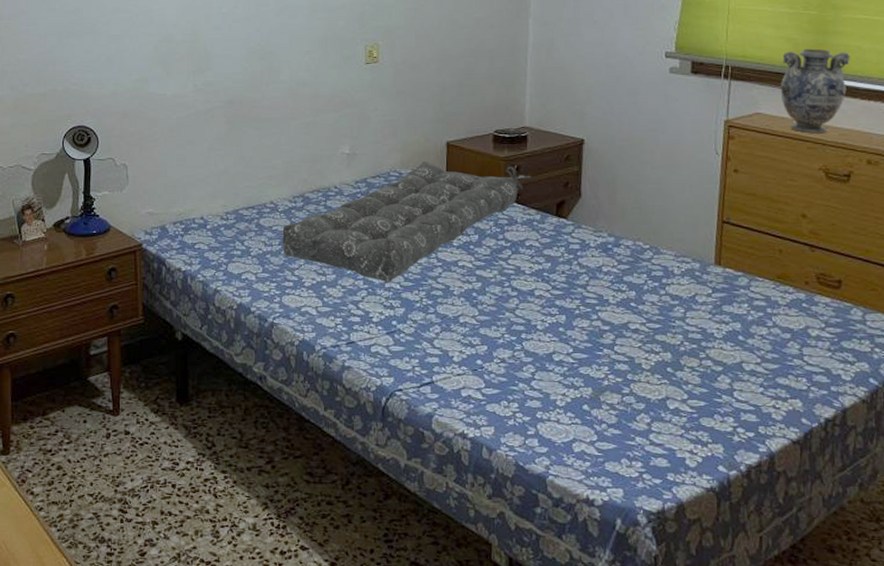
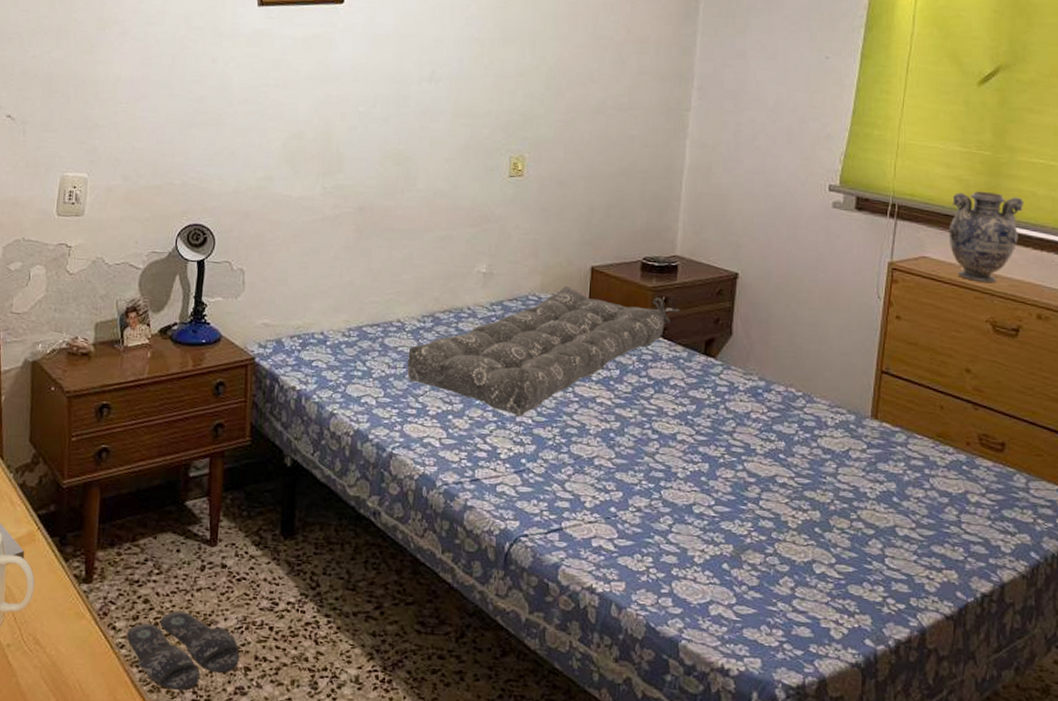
slippers: none [44,475,146,545] -> present [127,611,239,690]

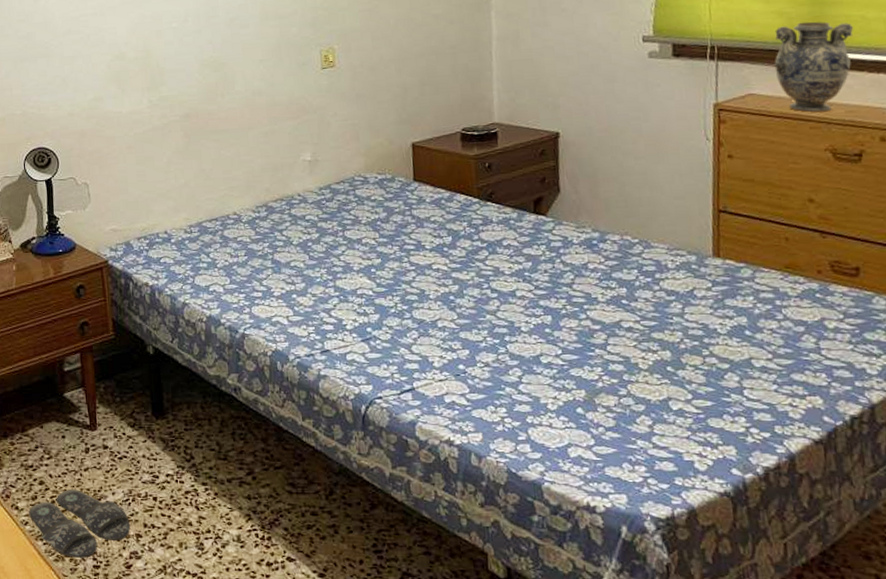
seat cushion: present [407,285,680,417] -> none [247,163,505,290]

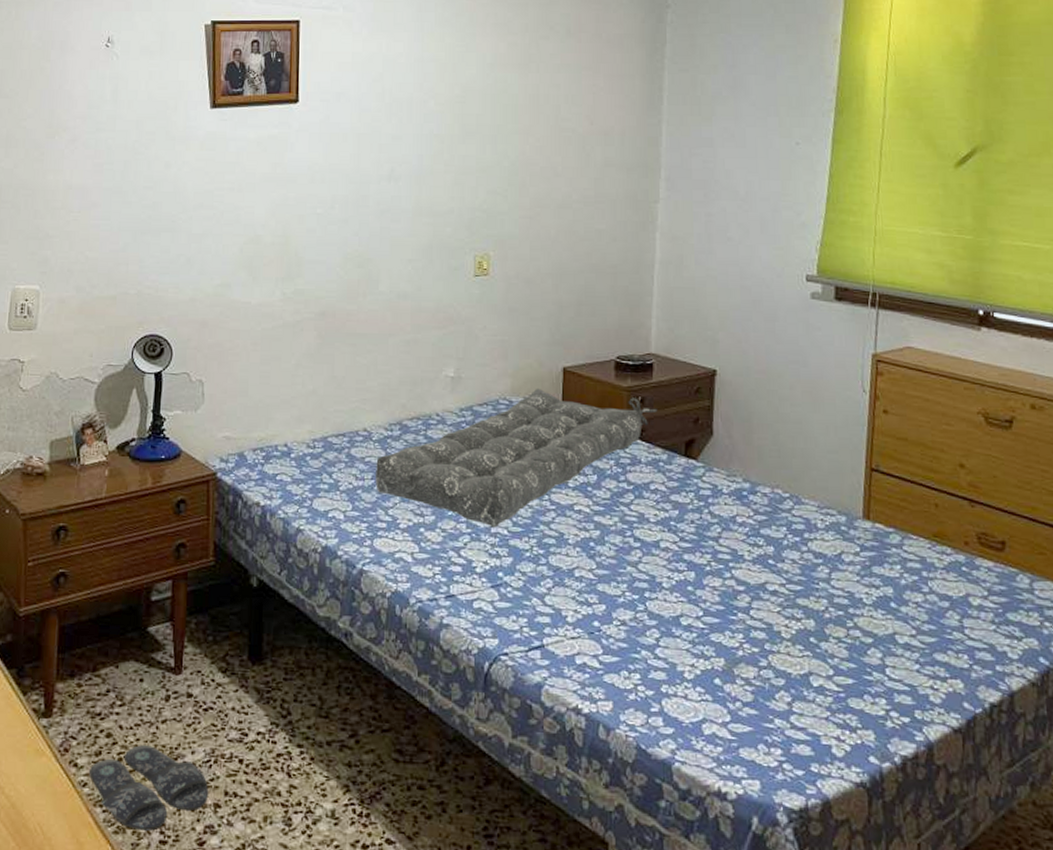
seat cushion: none [247,163,505,290] -> present [375,388,658,528]
decorative vase: present [774,21,853,113] -> none [933,277,1010,373]

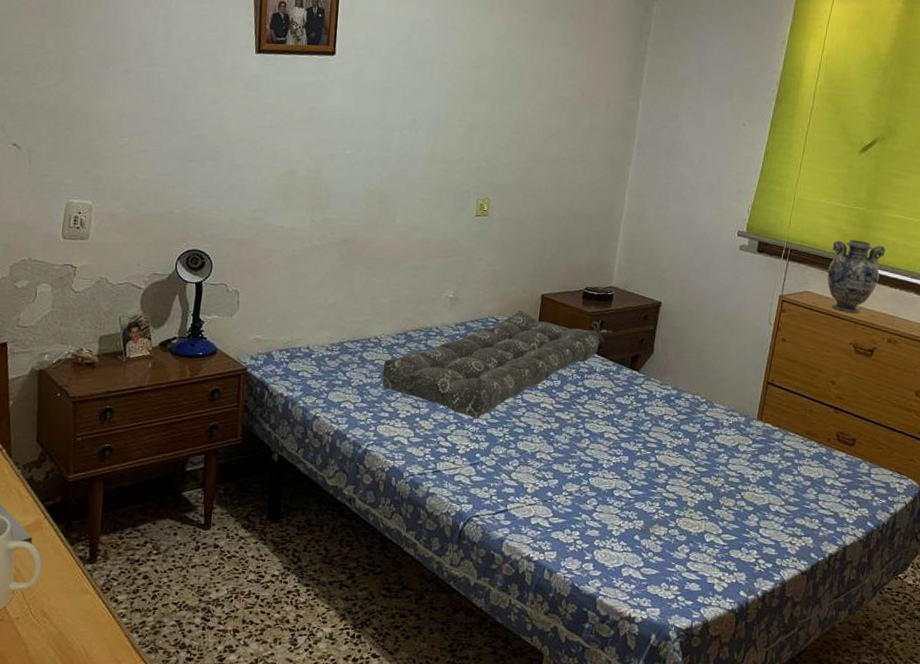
slippers: present [89,745,208,831] -> none [128,585,229,651]
decorative vase: none [933,277,1010,373] -> present [827,239,886,314]

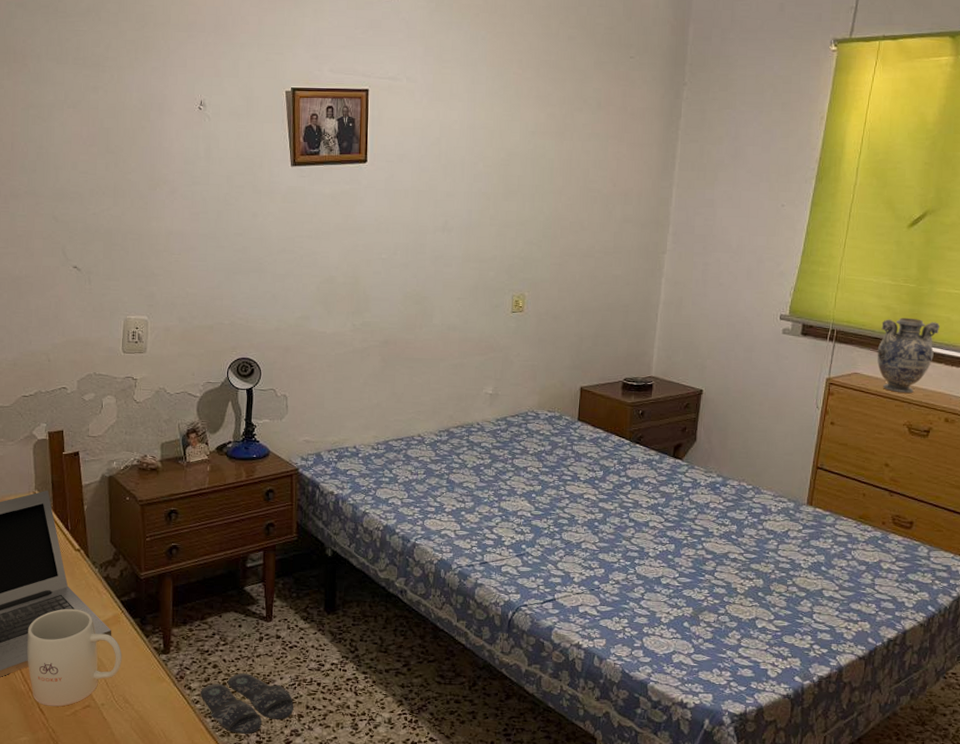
slippers: none [128,585,229,651] -> present [201,673,293,734]
seat cushion: present [382,310,613,419] -> none [427,403,654,512]

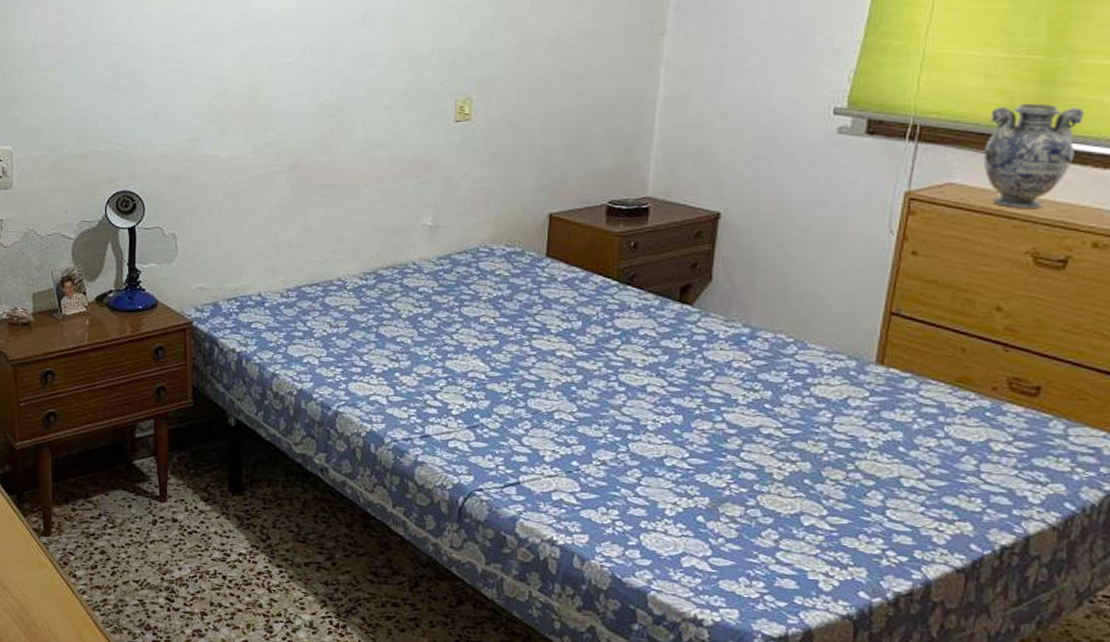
slippers: present [201,673,293,734] -> none [87,561,195,632]

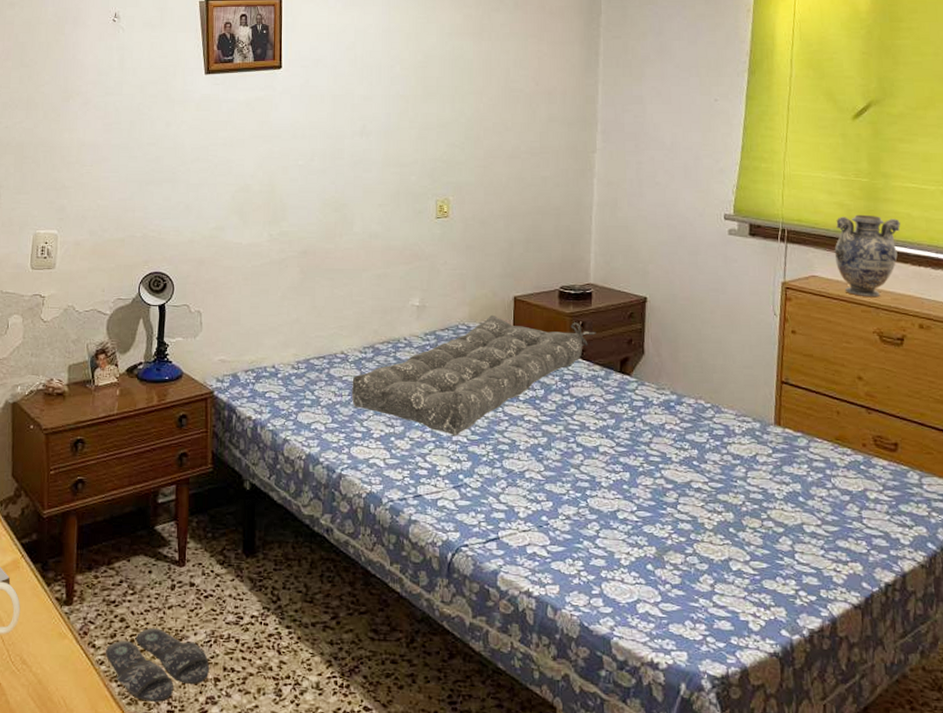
slippers: none [87,561,195,632] -> present [106,628,209,702]
seat cushion: none [350,235,652,373] -> present [352,314,596,436]

